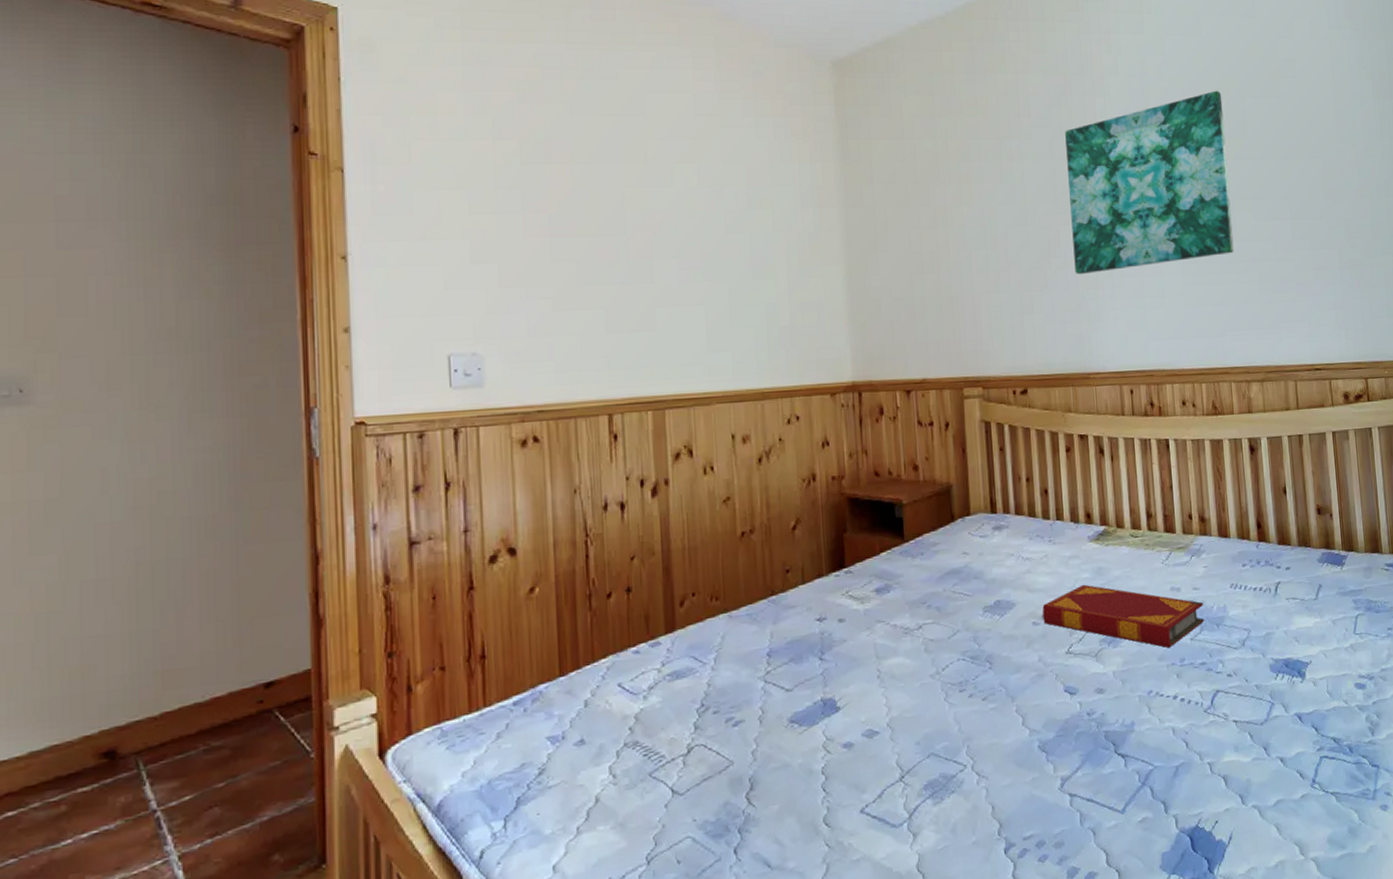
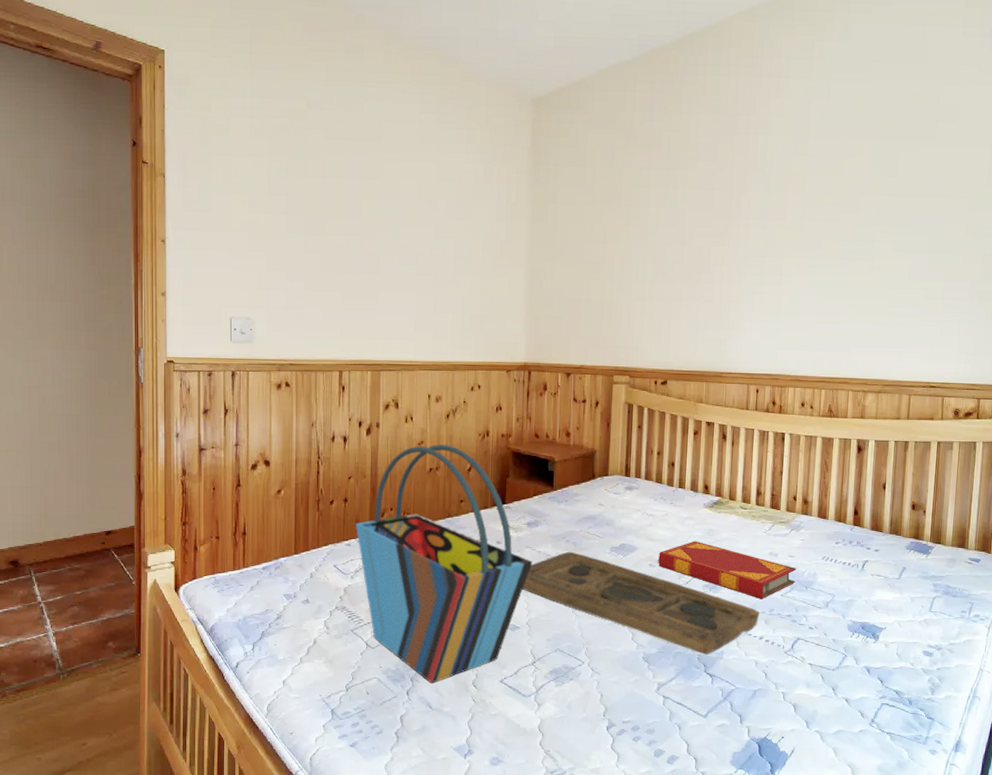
tote bag: none [644,497,888,832] -> present [355,444,533,684]
decorative tray: none [878,619,1170,730] -> present [523,551,760,655]
wall art: present [1065,90,1234,275] -> none [720,132,879,290]

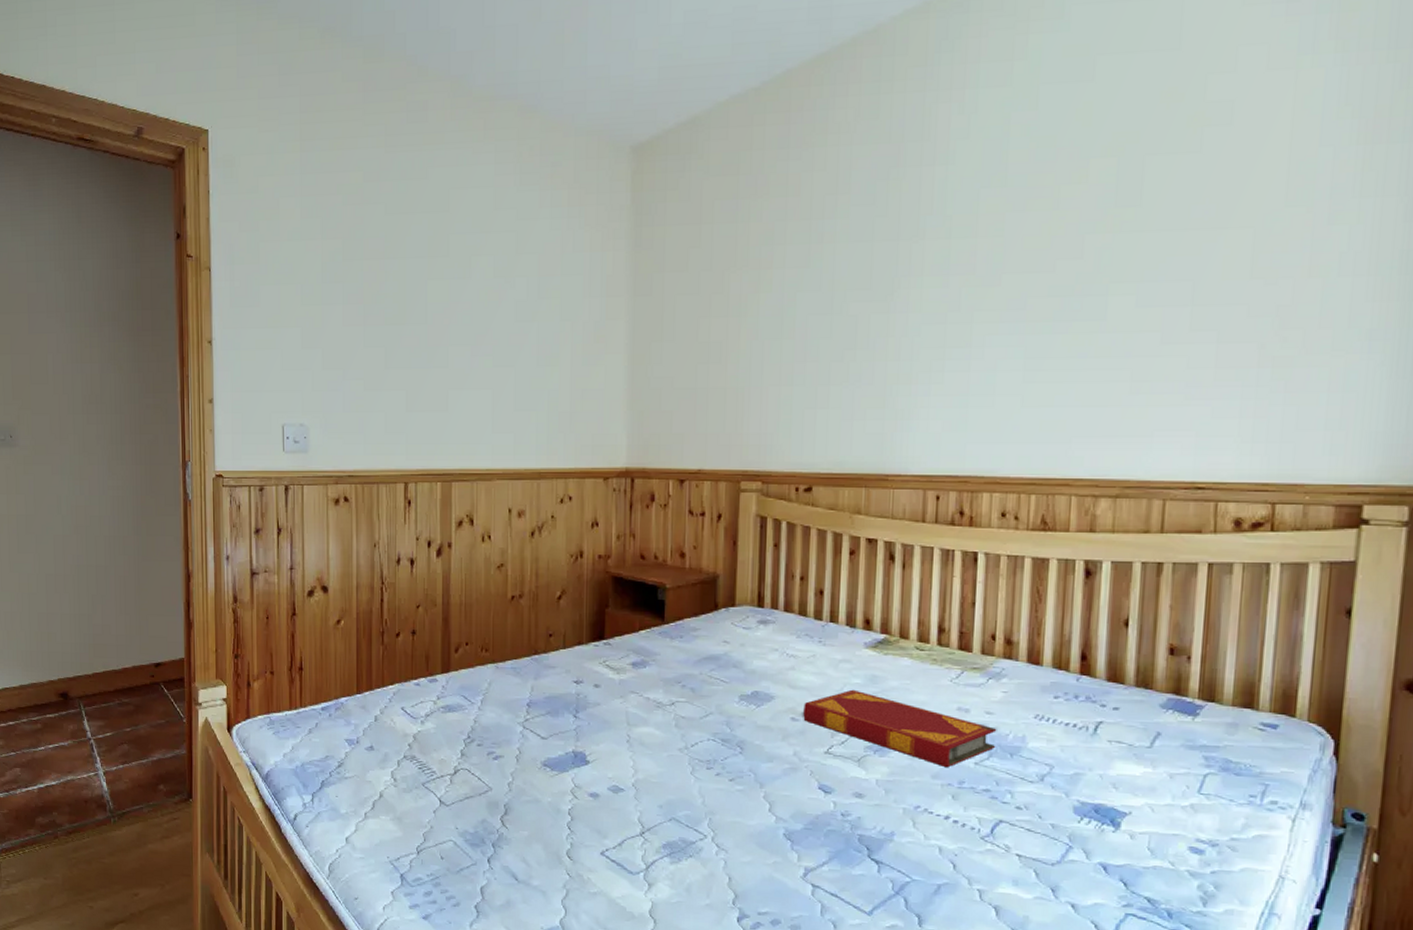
tote bag: present [355,444,533,684] -> none [425,567,640,851]
decorative tray: present [523,551,760,655] -> none [627,698,945,835]

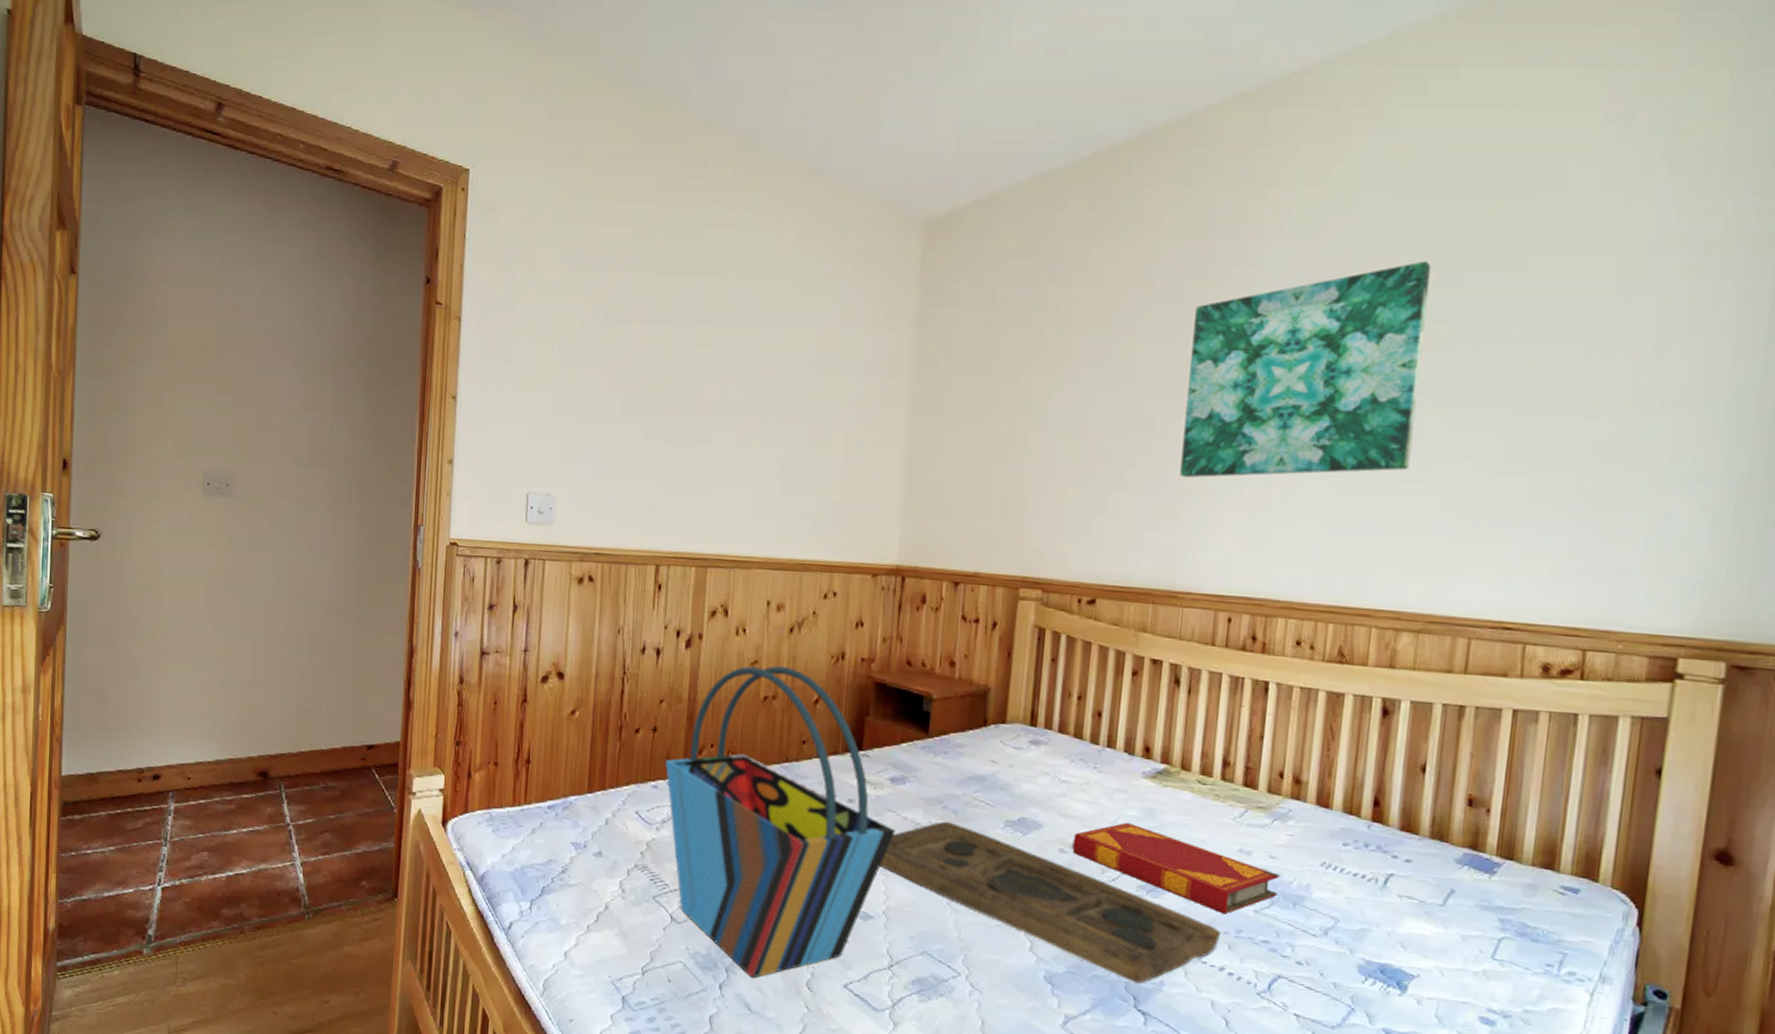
tote bag: none [425,567,640,851] -> present [665,665,896,979]
decorative tray: none [627,698,945,835] -> present [880,821,1221,984]
wall art: none [884,148,1113,369] -> present [1180,260,1432,478]

